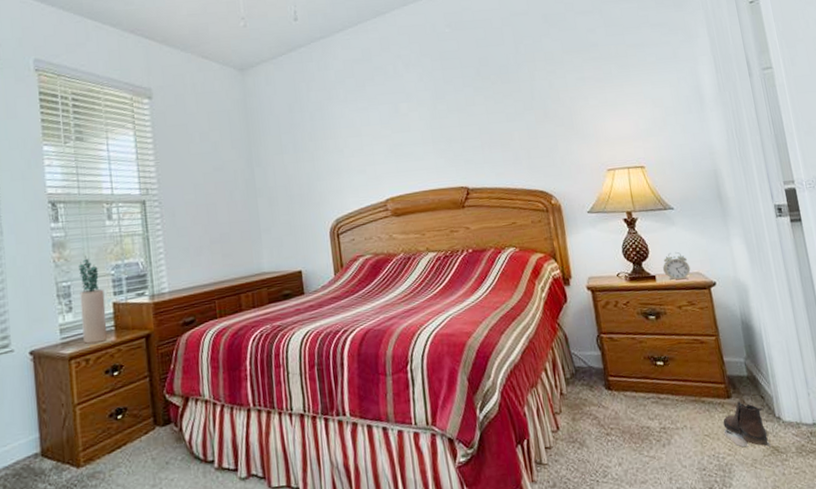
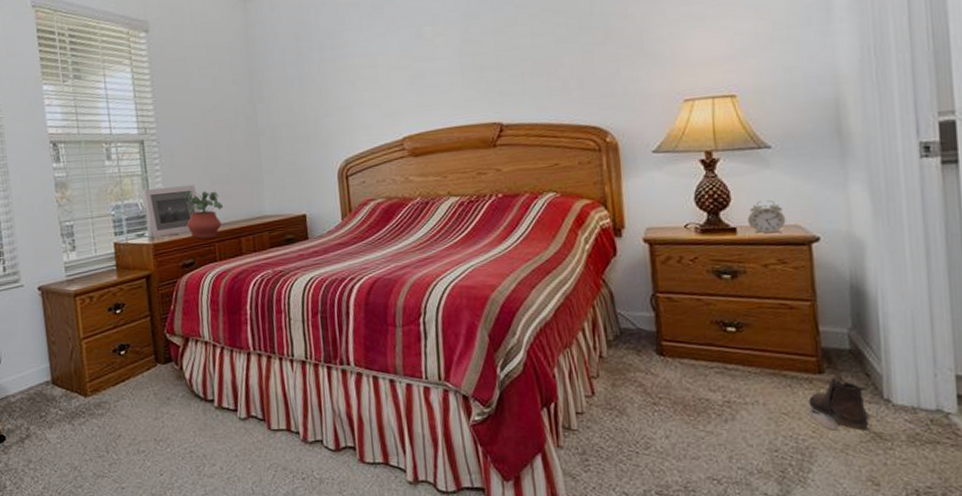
vase: present [79,256,107,345] -> none [80,196,109,283]
picture frame: none [142,244,201,297] -> present [142,185,200,238]
potted plant: none [185,249,224,297] -> present [184,191,224,239]

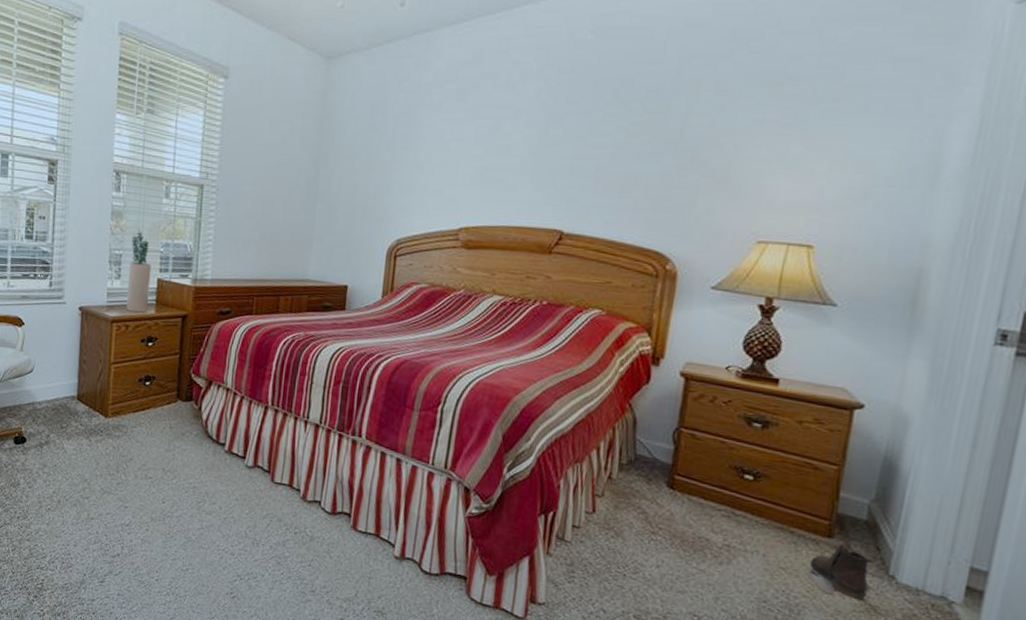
vase: none [80,196,109,283] -> present [126,229,152,314]
picture frame: present [142,185,200,238] -> none [193,232,246,282]
potted plant: present [184,191,224,239] -> none [230,242,269,291]
alarm clock: present [748,199,786,234] -> none [793,356,834,393]

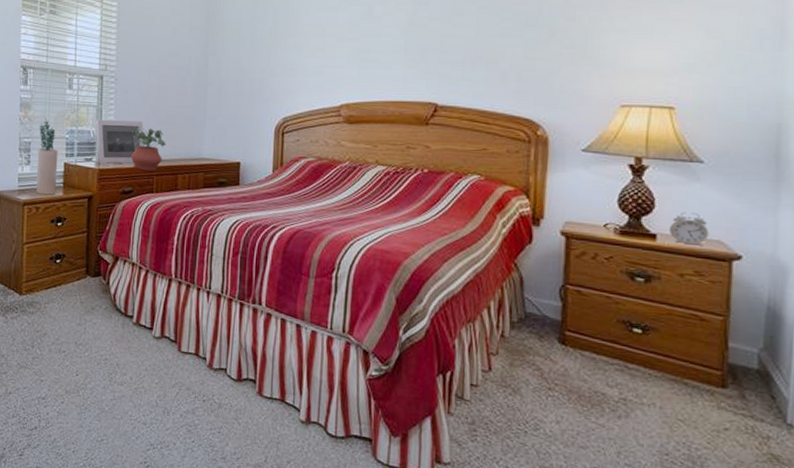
picture frame: none [193,232,246,282] -> present [95,119,144,164]
potted plant: none [230,242,269,291] -> present [131,126,166,171]
alarm clock: none [793,356,834,393] -> present [670,211,709,246]
boot: present [806,544,873,605] -> none [705,393,770,454]

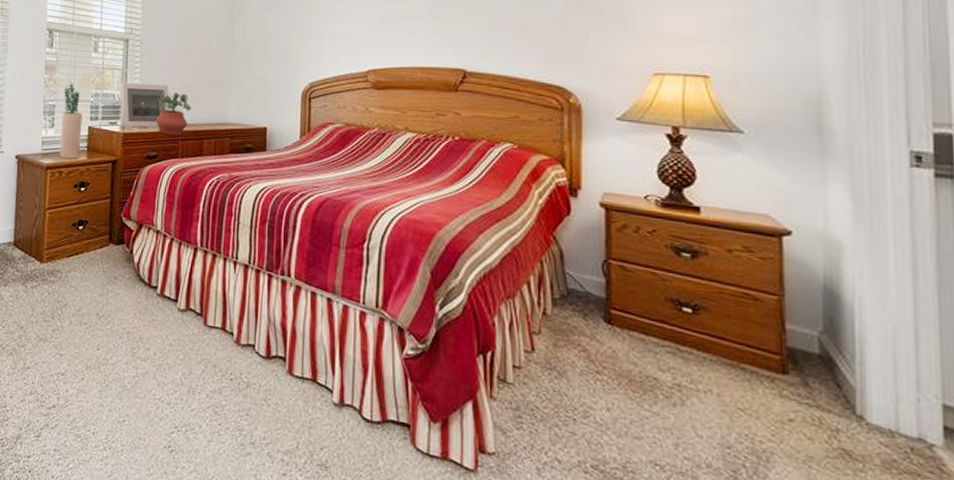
alarm clock: present [670,211,709,246] -> none [714,183,755,220]

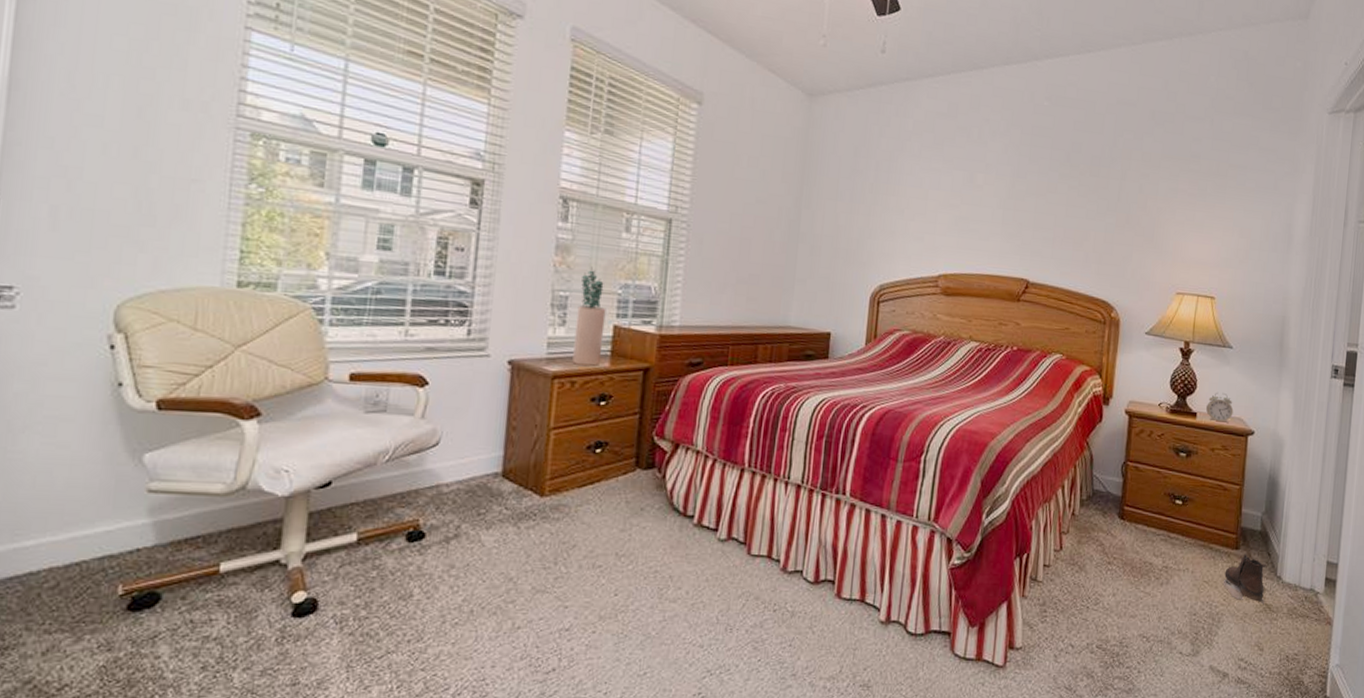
picture frame: present [120,82,170,128] -> none [658,272,720,330]
potted plant: present [156,90,192,136] -> none [701,285,747,339]
alarm clock: none [714,183,755,220] -> present [1206,392,1234,423]
boot: none [767,380,841,449] -> present [1222,554,1266,605]

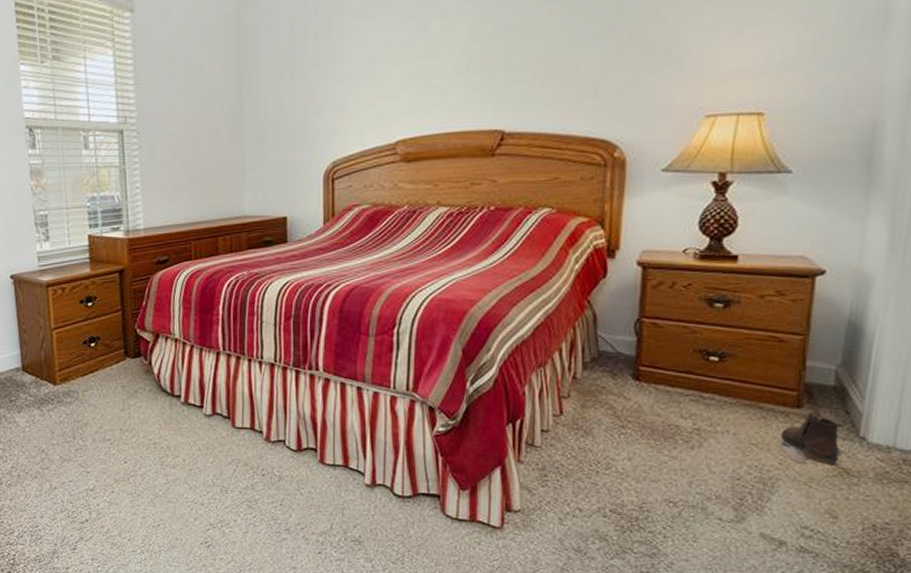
vase: present [572,267,606,367] -> none [55,186,82,274]
alarm clock: present [1206,392,1234,423] -> none [752,227,794,264]

